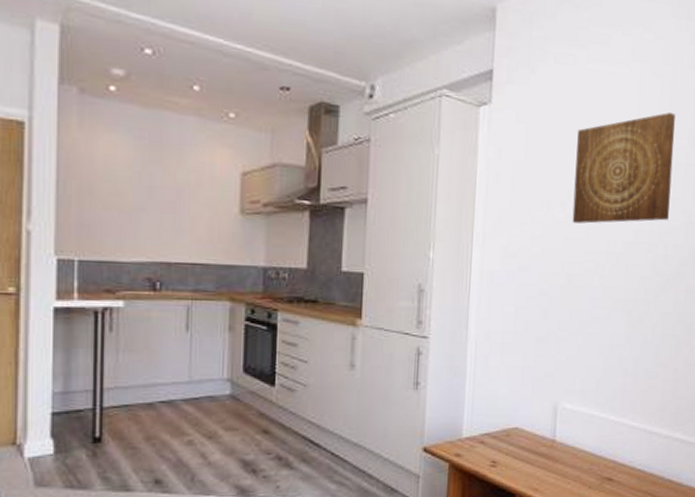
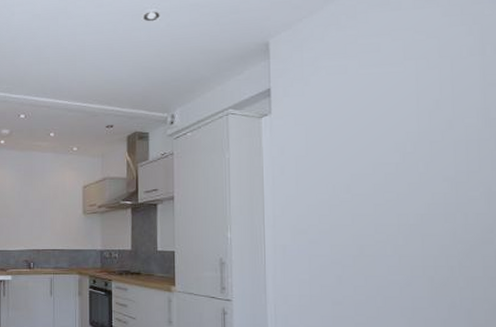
wall art: present [572,112,675,224] -> none [354,97,464,201]

